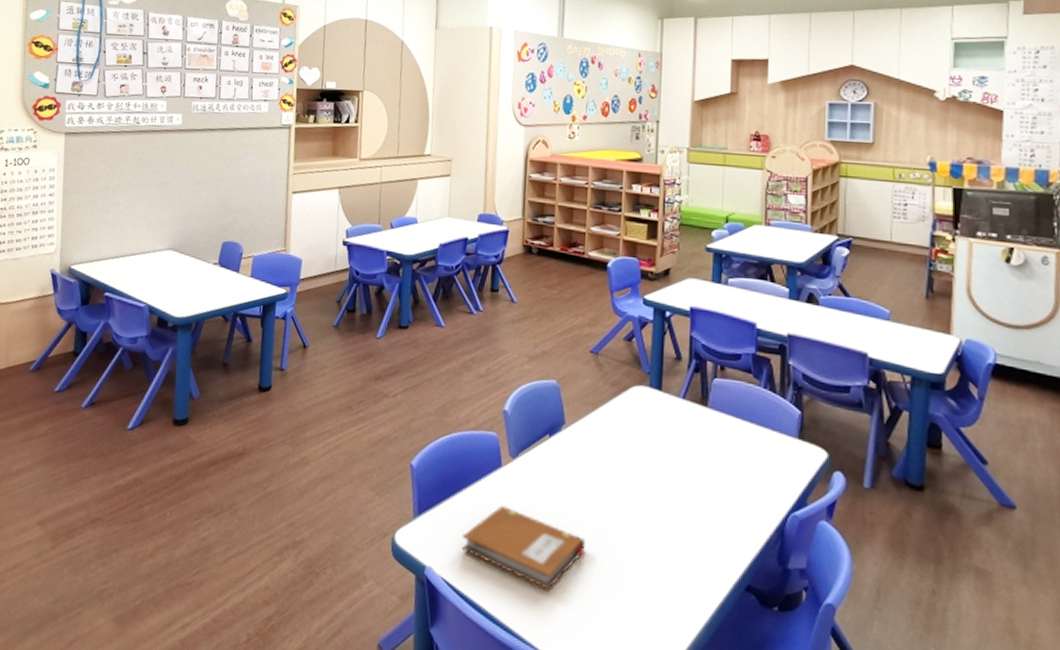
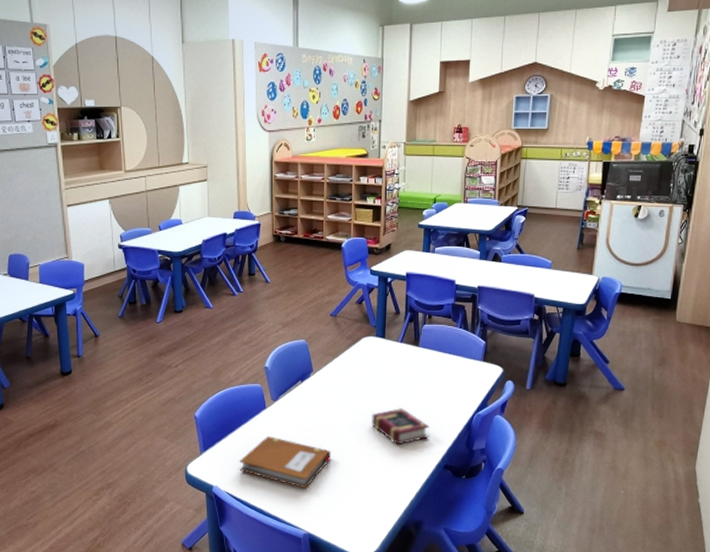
book: none [642,489,724,545] -> present [372,407,429,445]

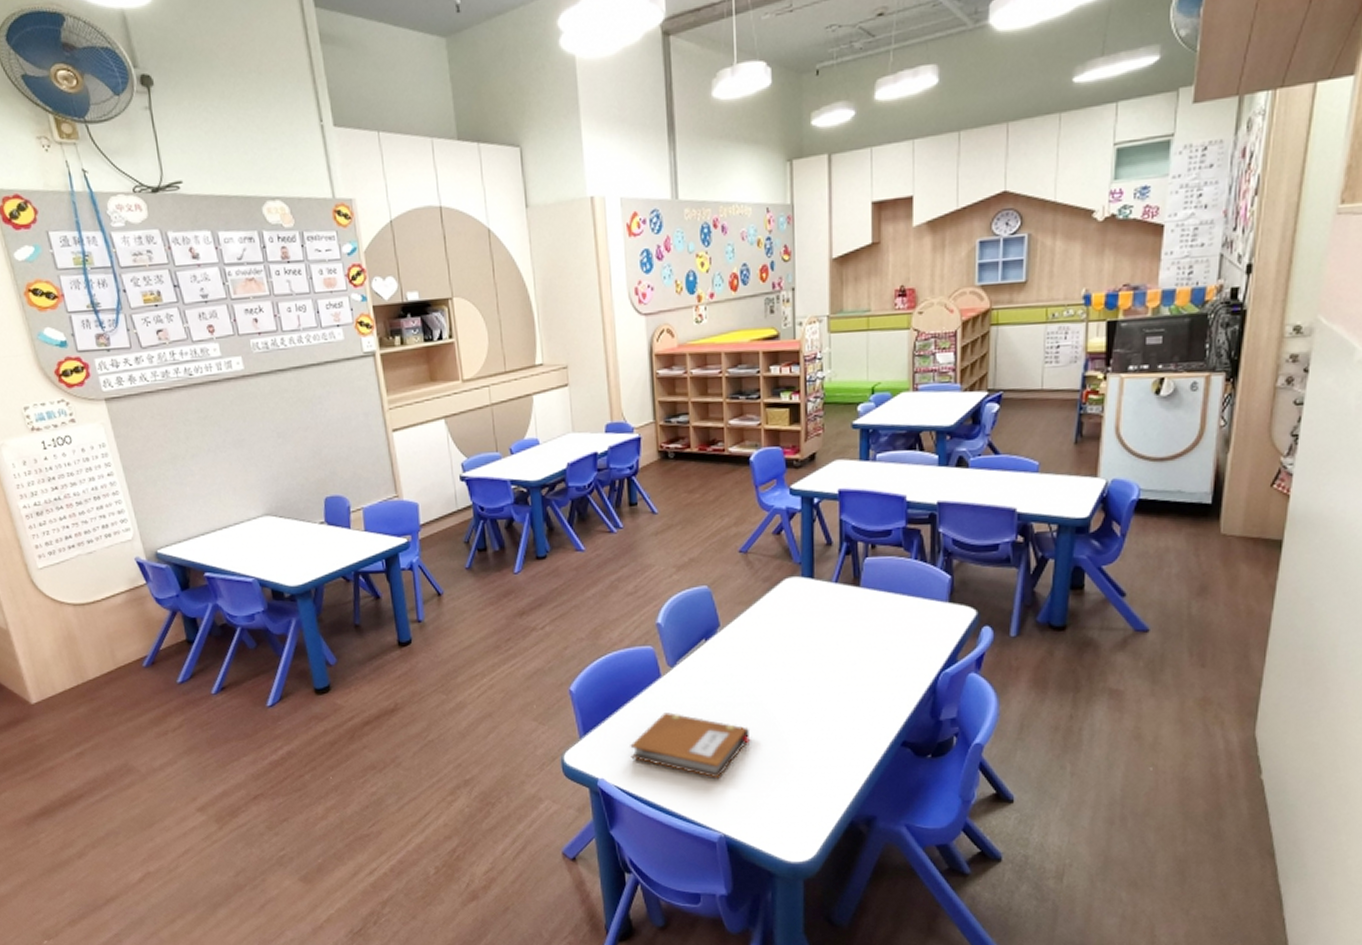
book: present [372,407,429,445] -> none [801,668,880,718]

